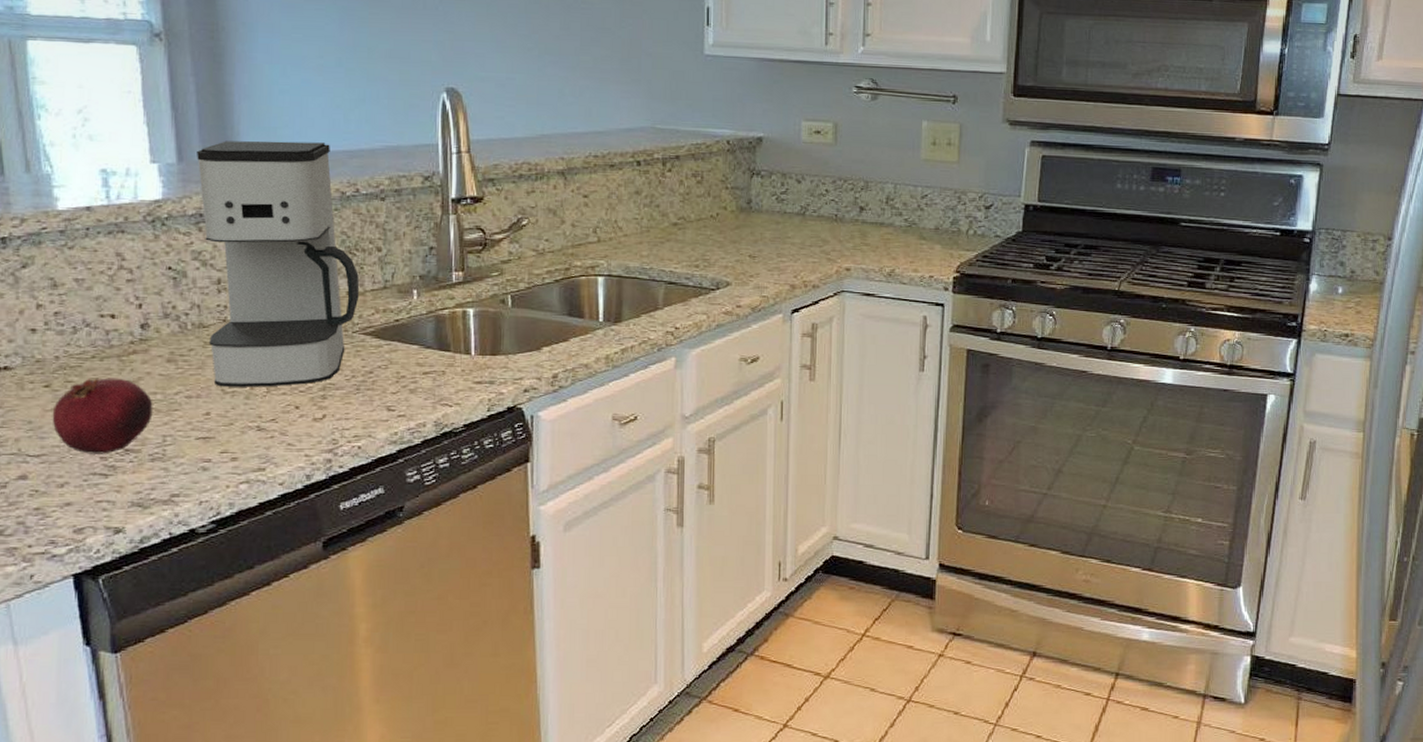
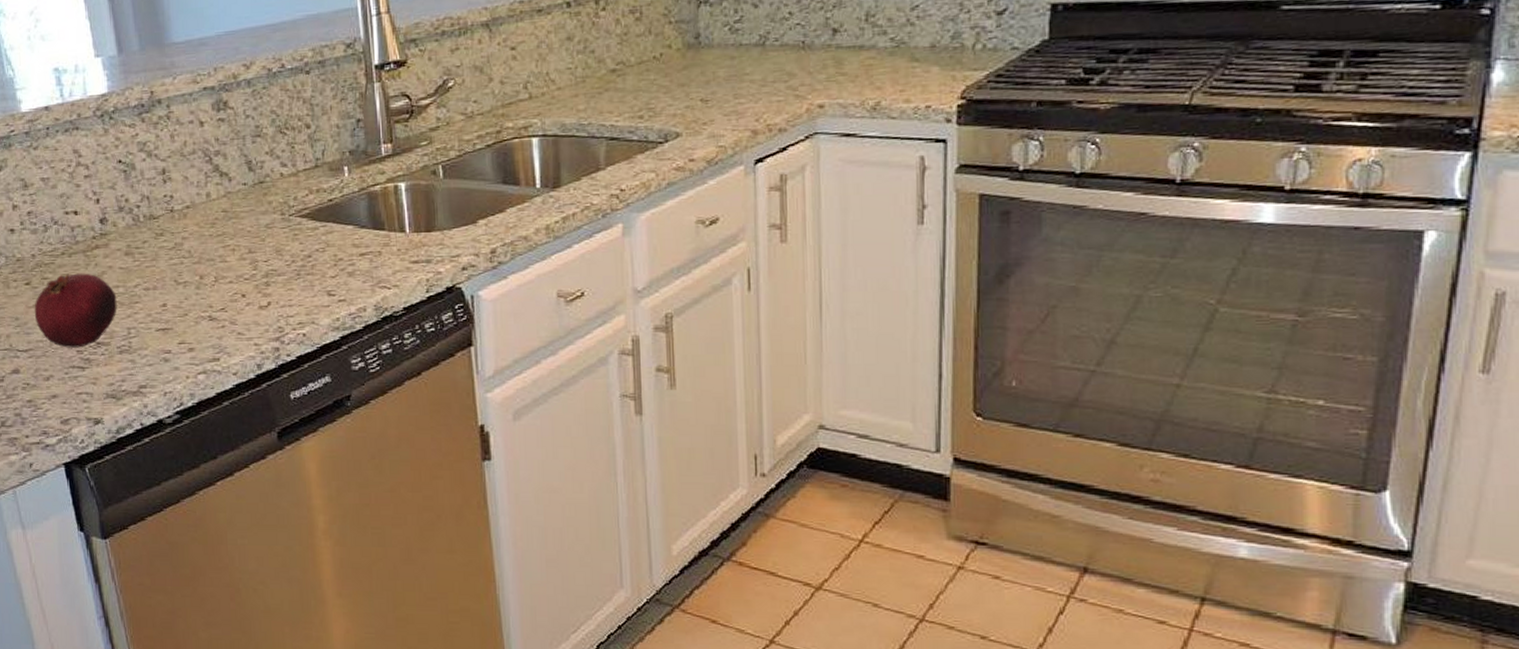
coffee maker: present [197,141,360,387] -> none [134,18,293,278]

